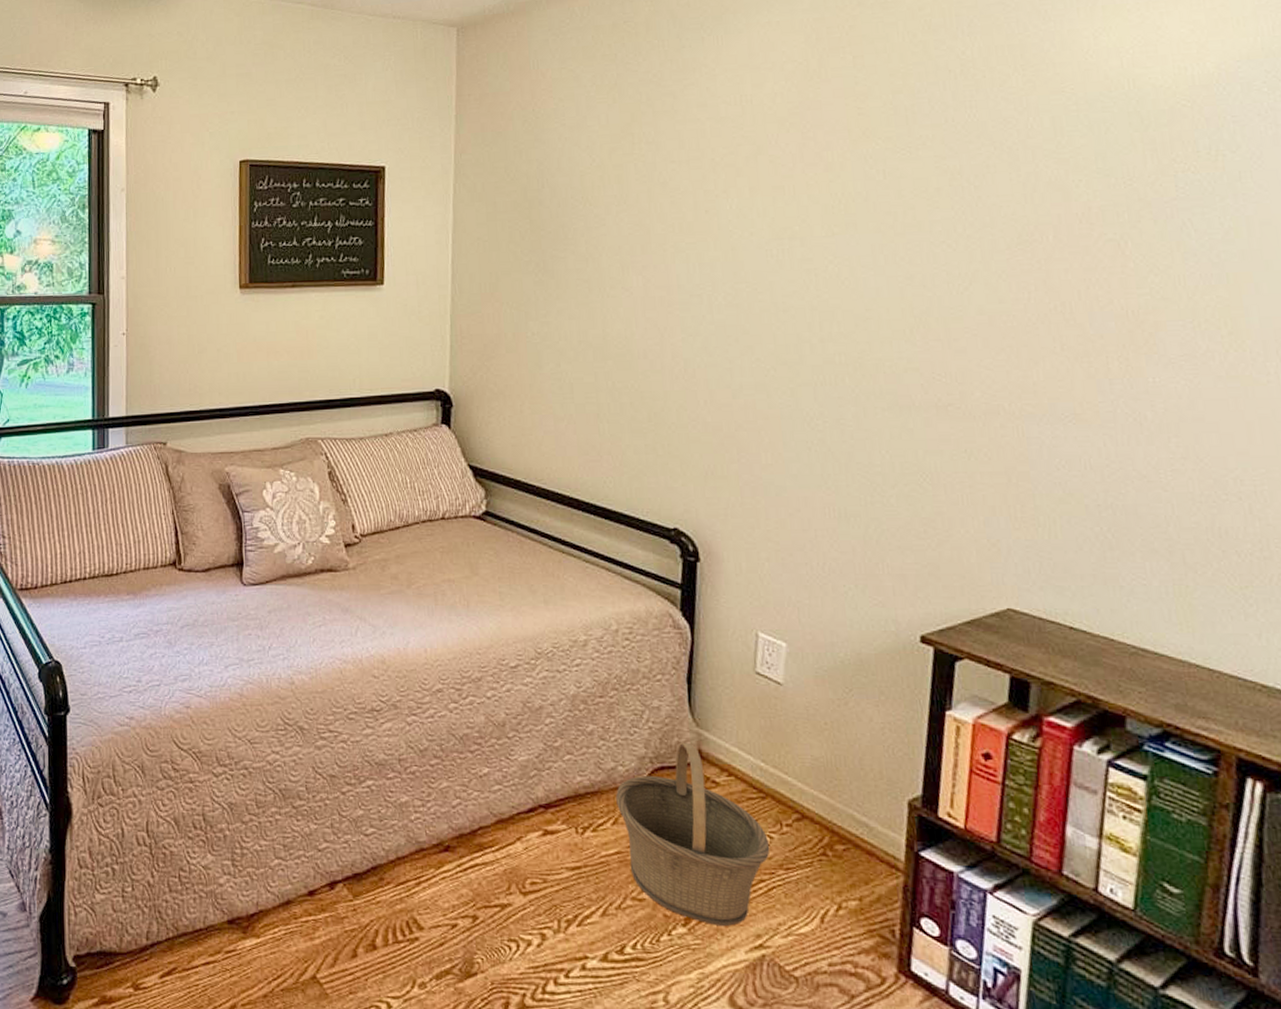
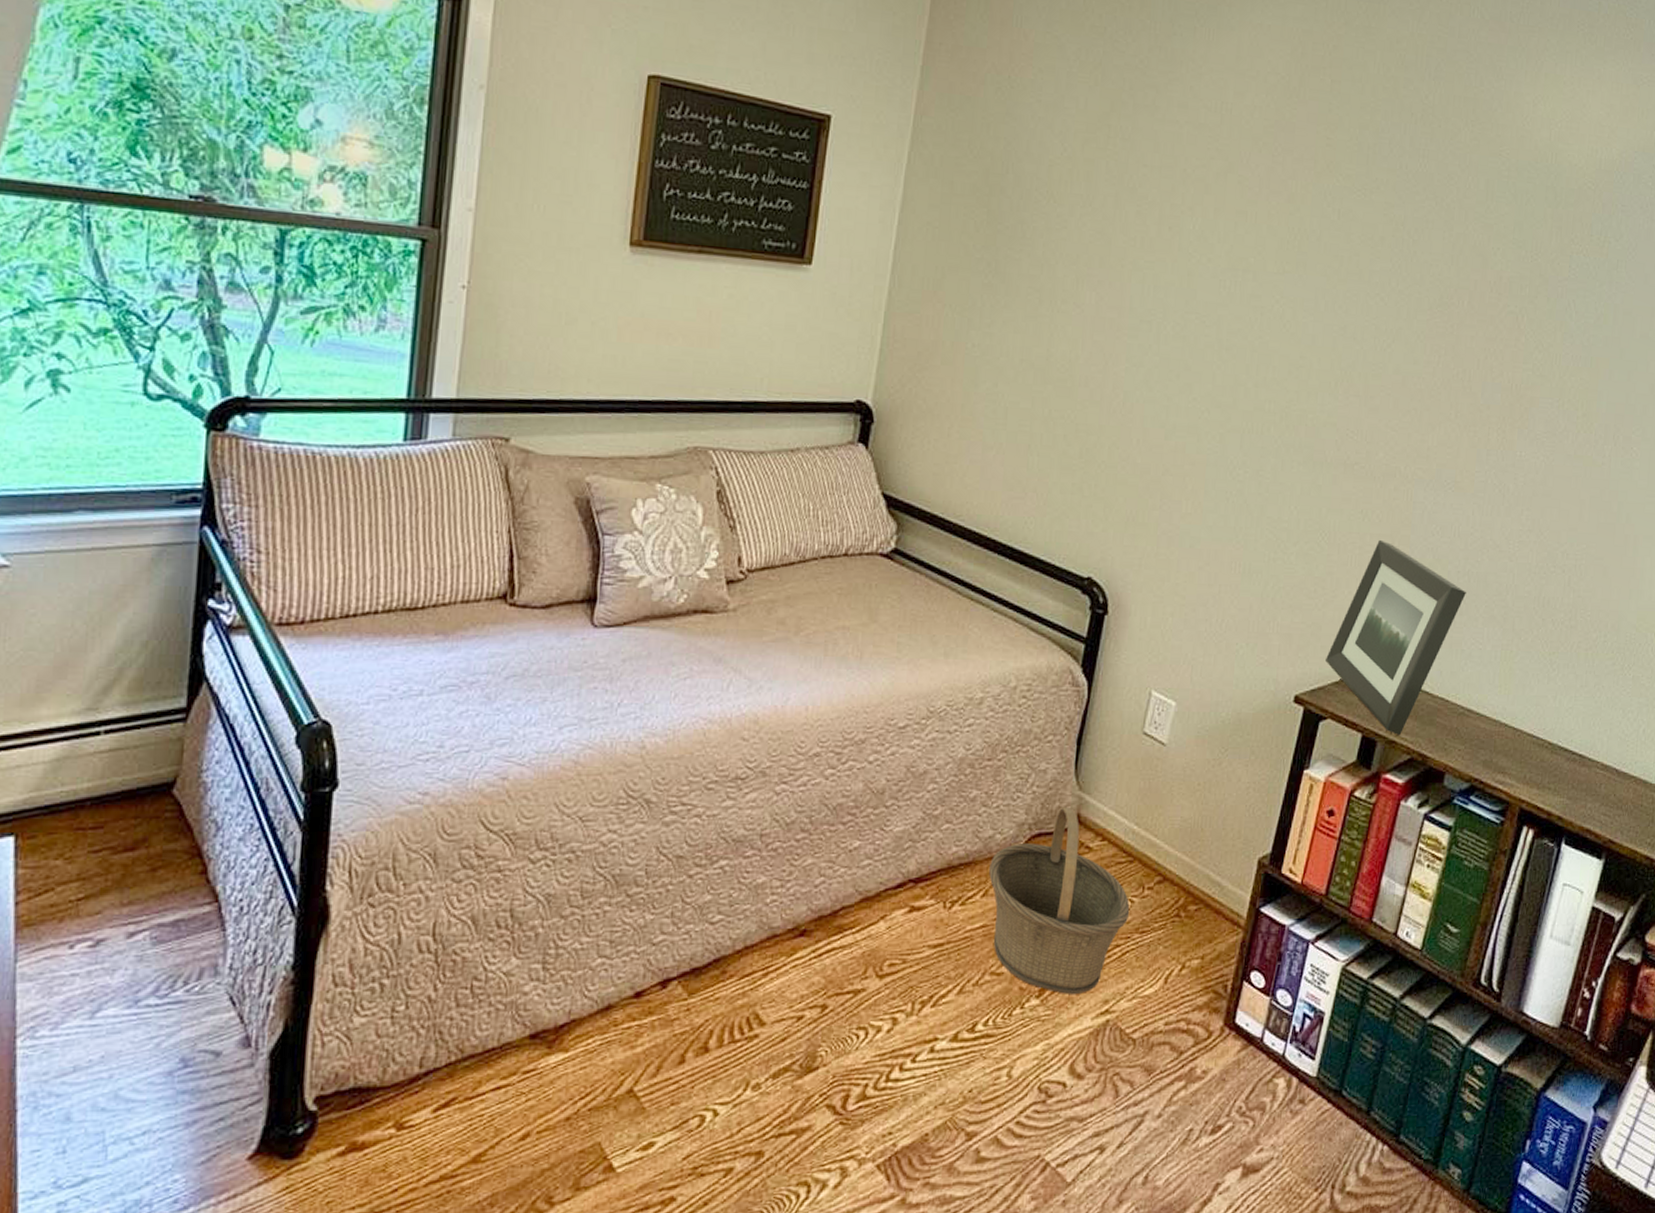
picture frame: none [950,477,1114,677] -> present [1326,539,1466,736]

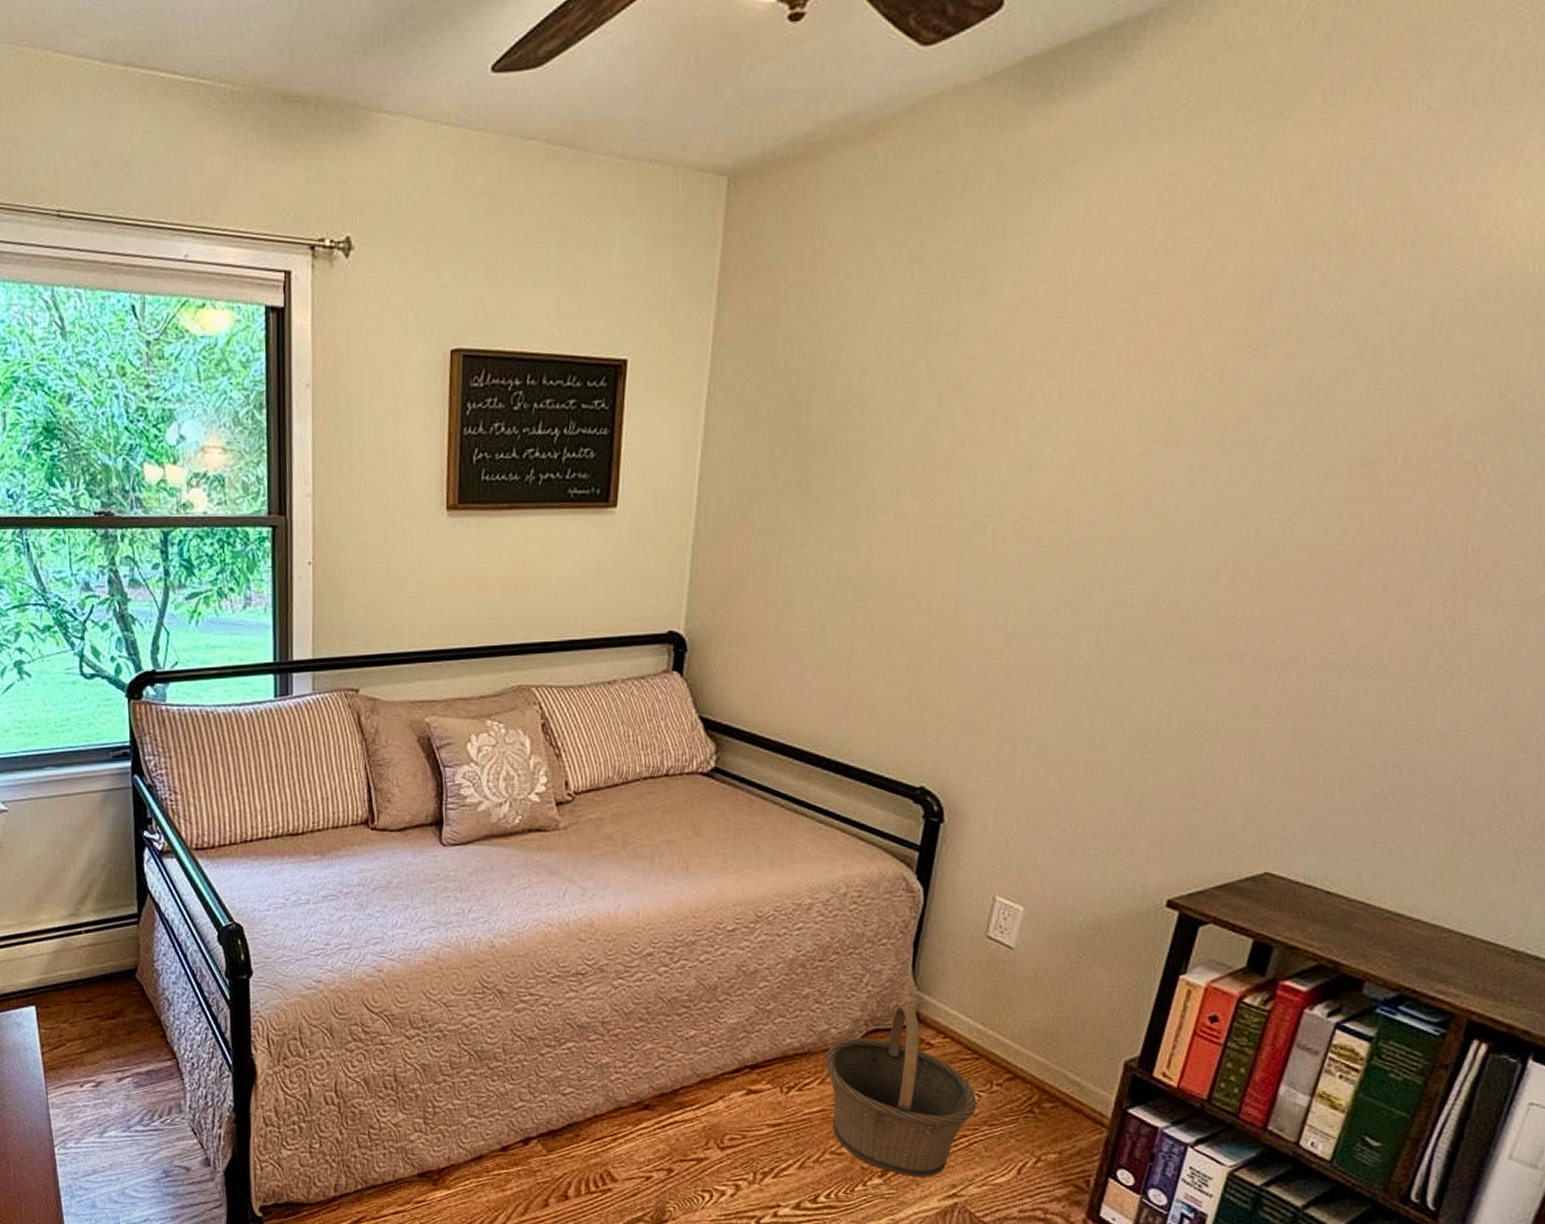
picture frame: present [1326,539,1466,736] -> none [1206,733,1396,942]

